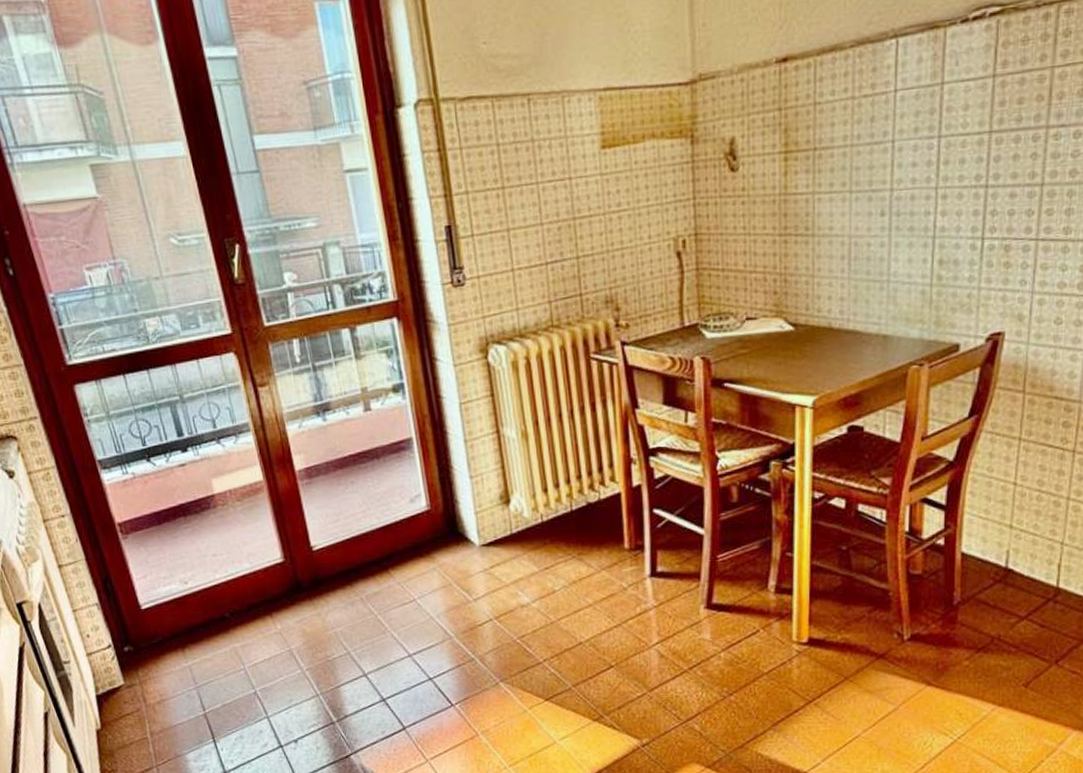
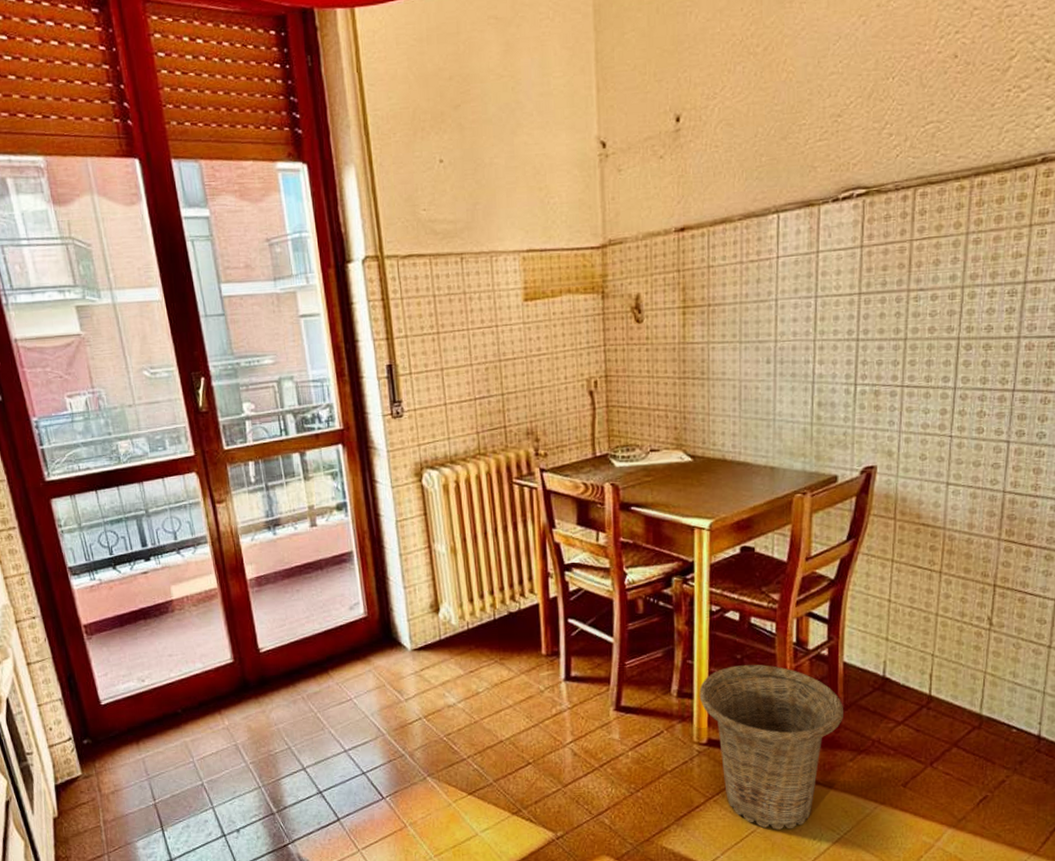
basket: none [799,556,960,734] -> present [699,664,843,830]

